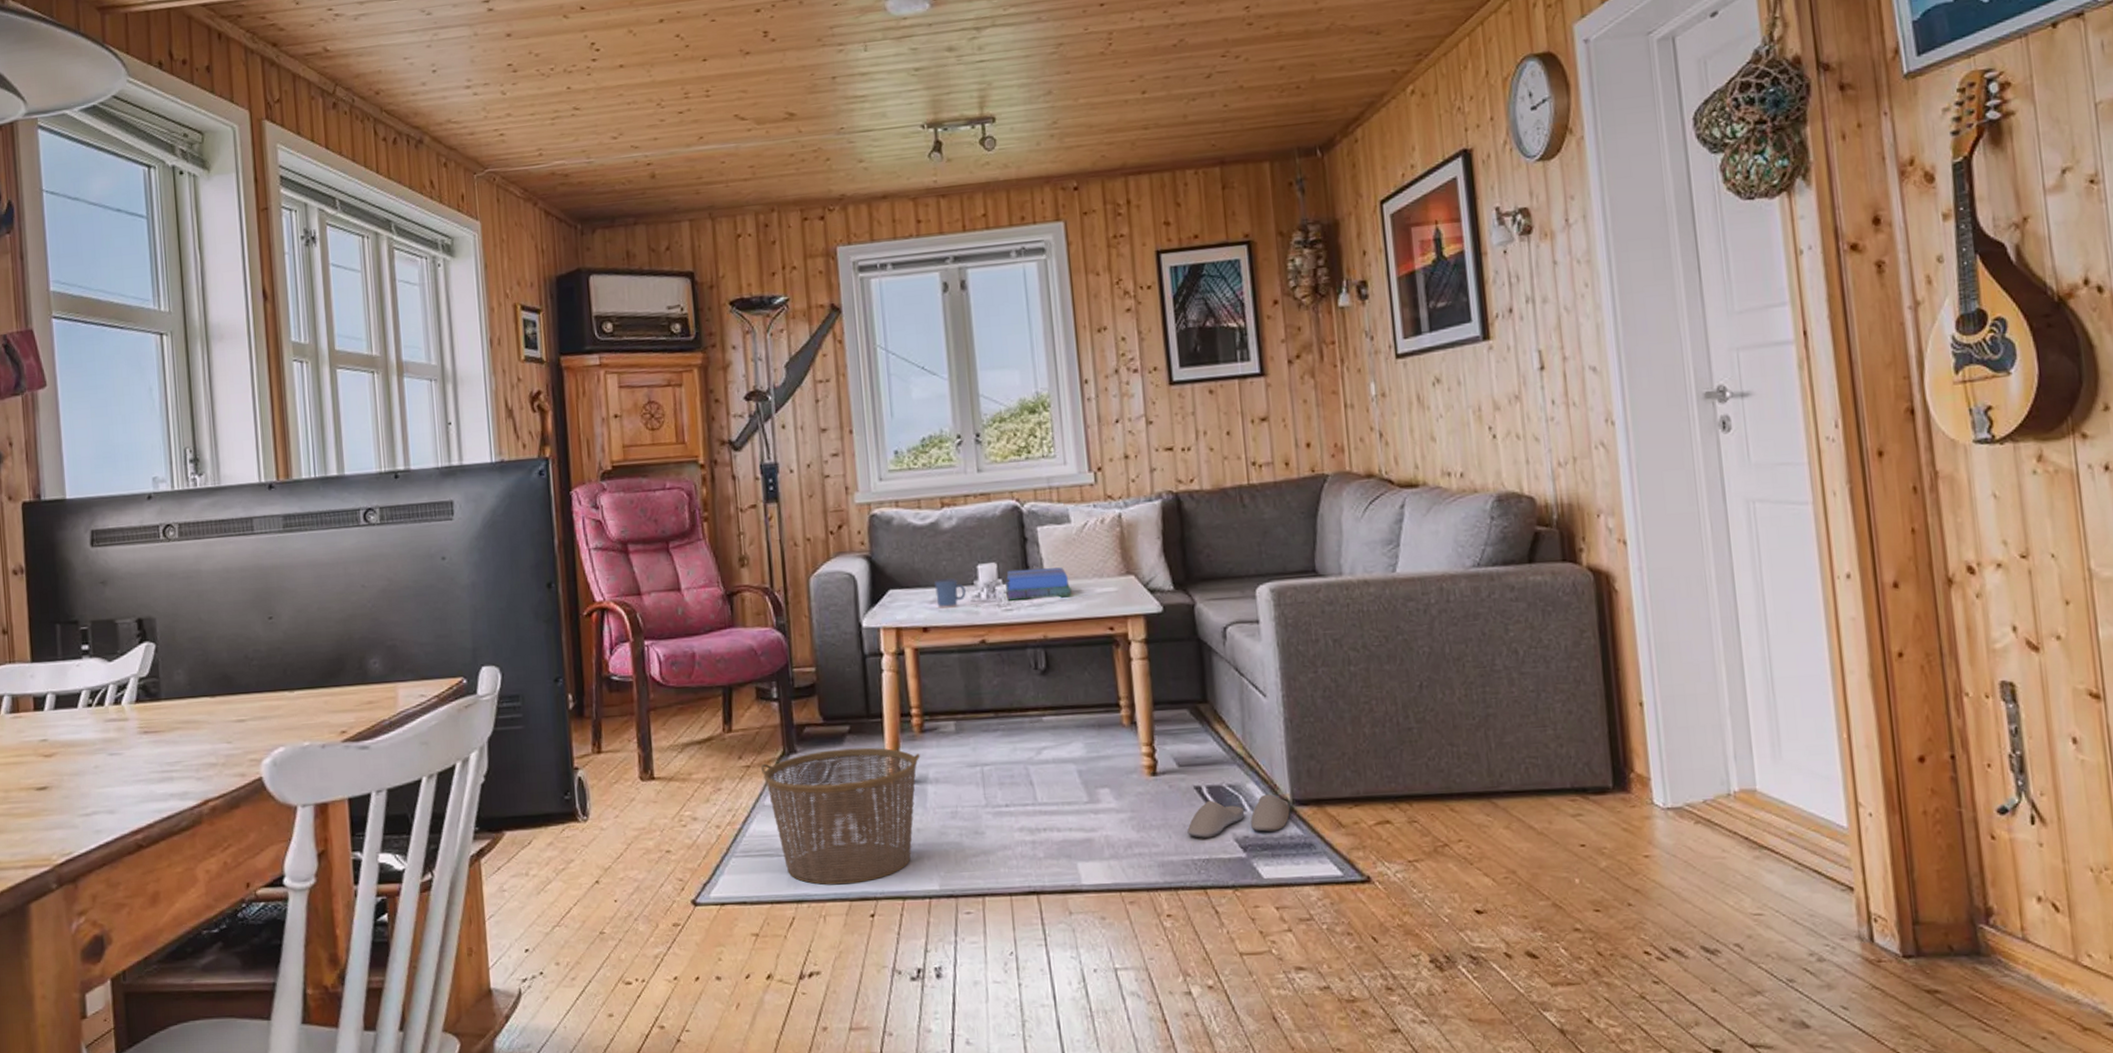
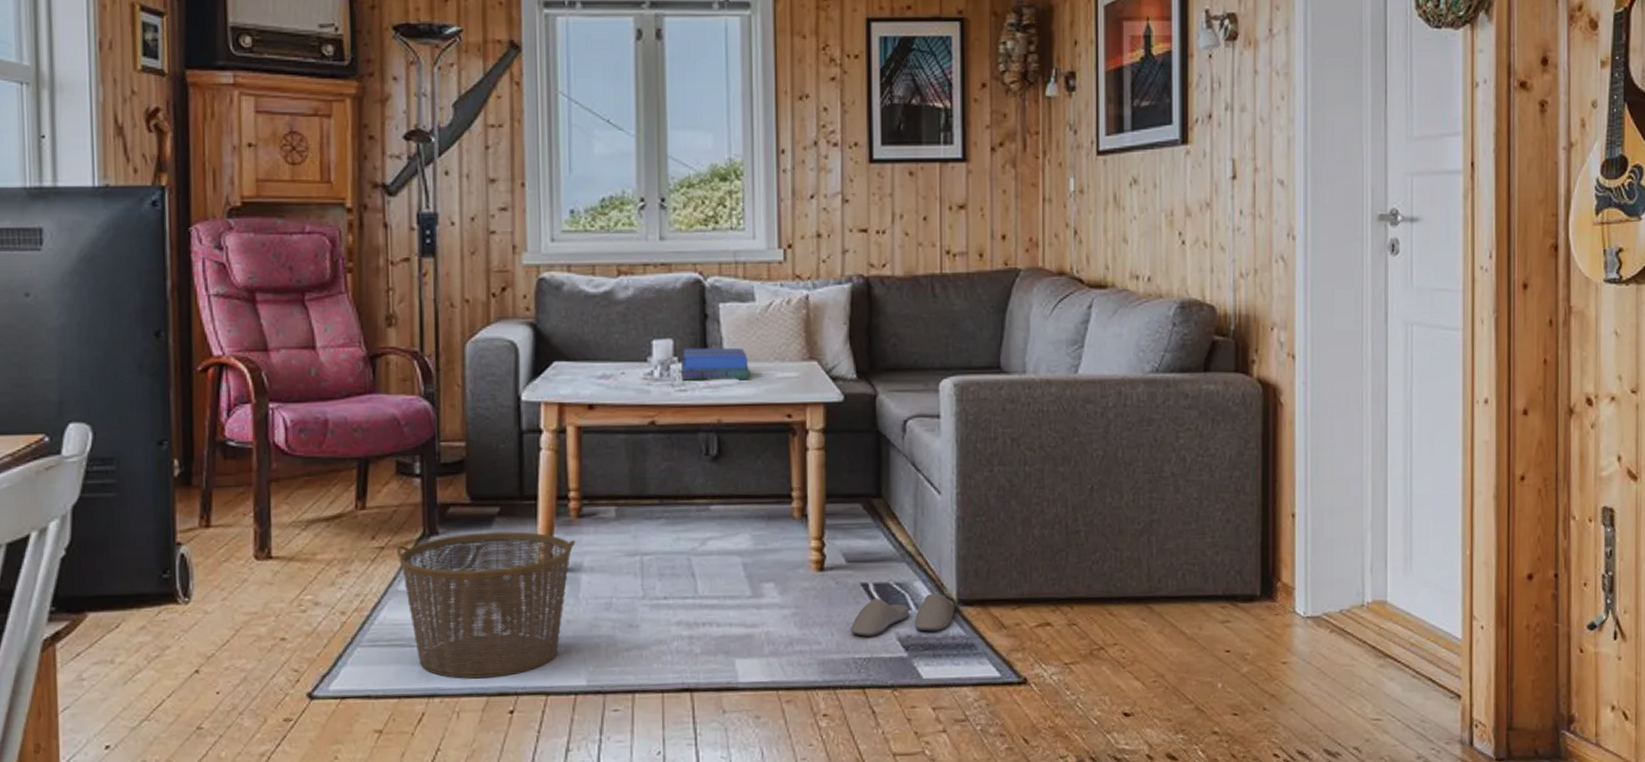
mug: present [934,578,966,609] -> none [603,352,638,385]

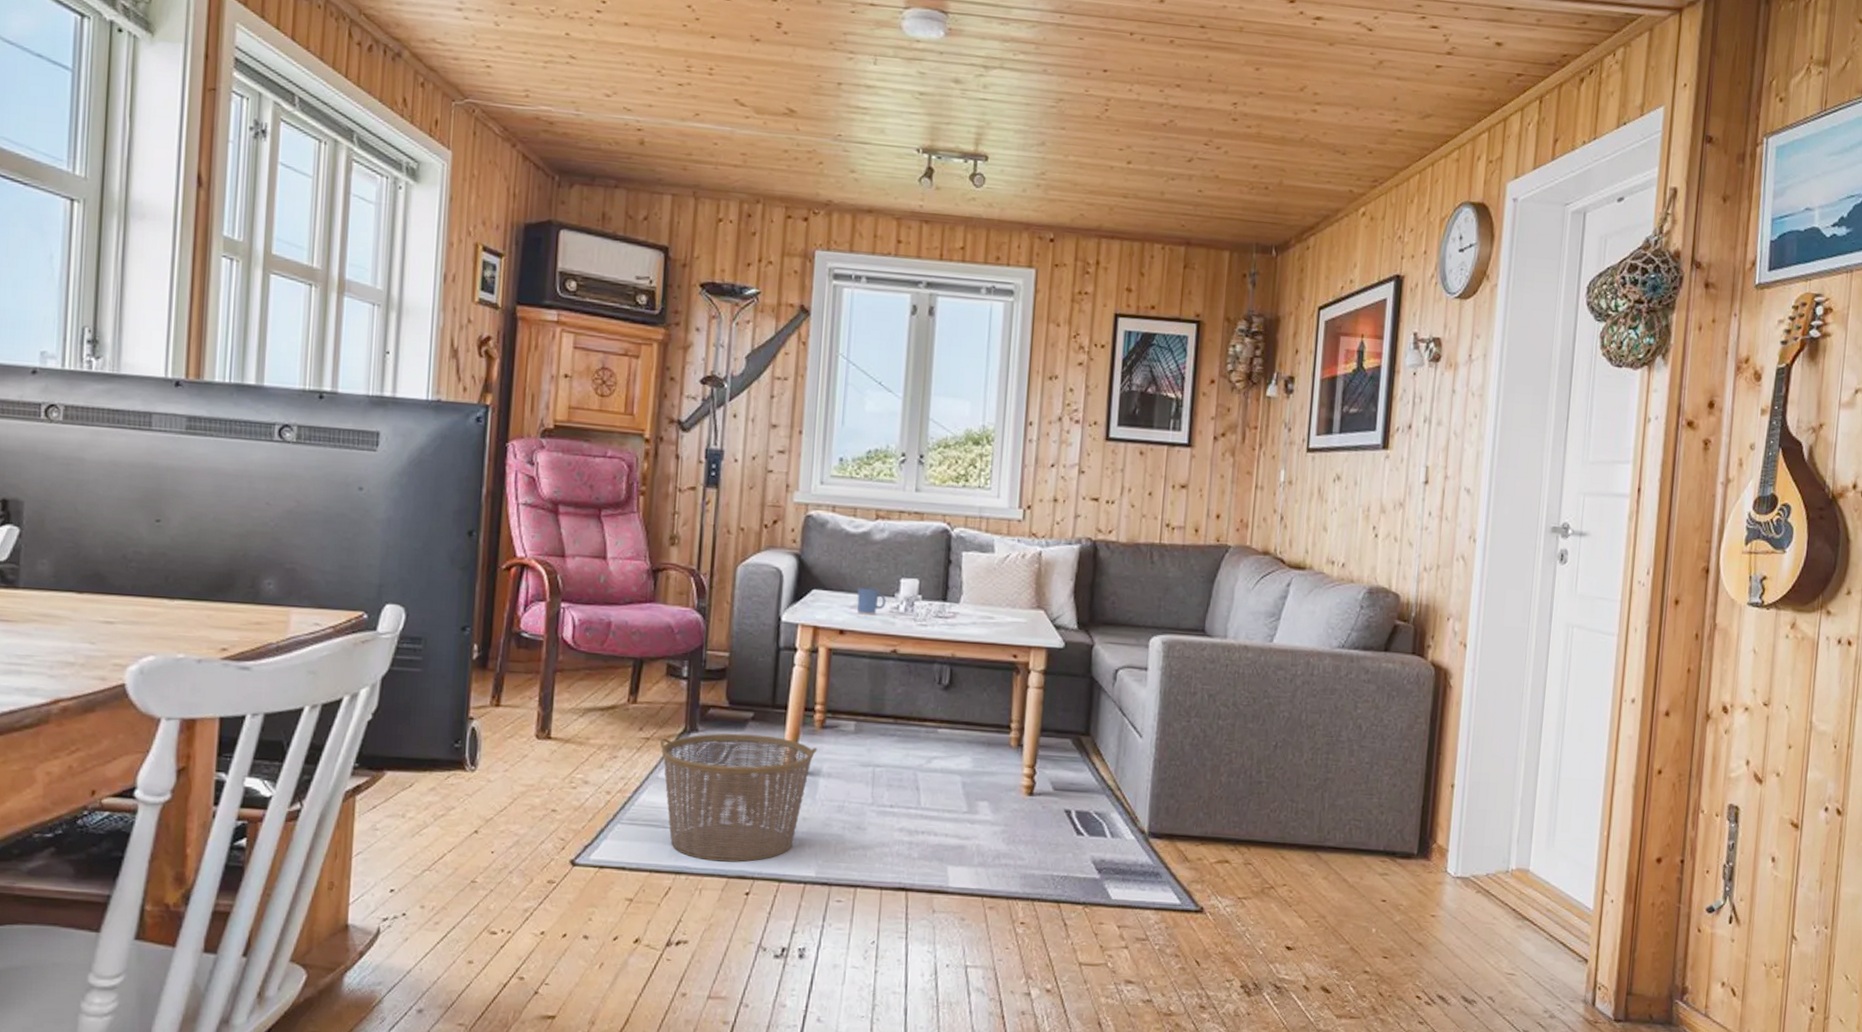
mug: none [603,352,638,385] -> present [856,586,886,615]
books: present [681,347,751,381] -> none [923,588,985,621]
slippers: present [851,593,954,636] -> none [1052,824,1145,858]

